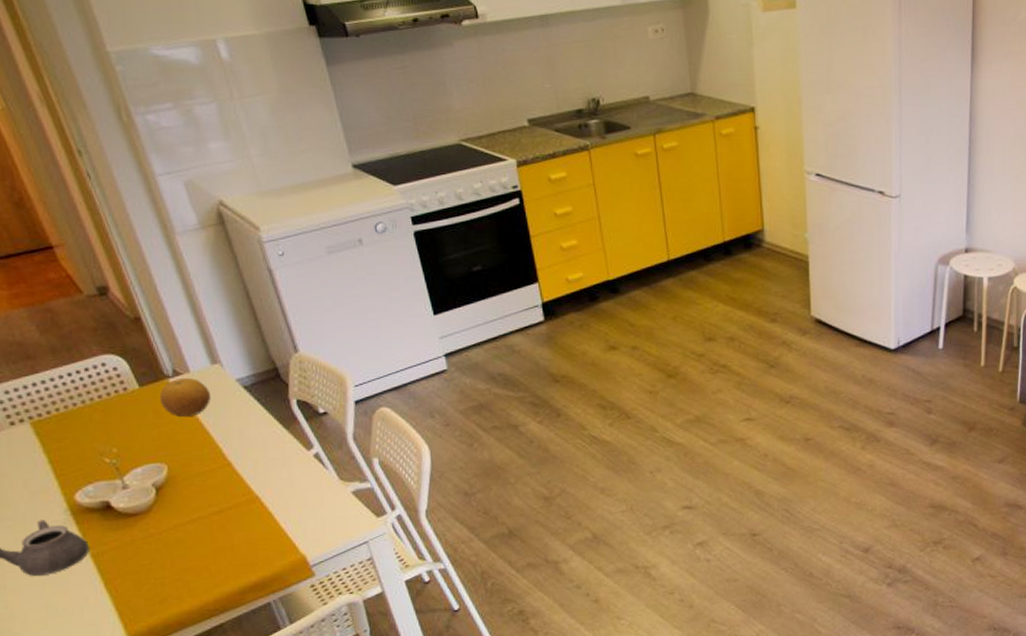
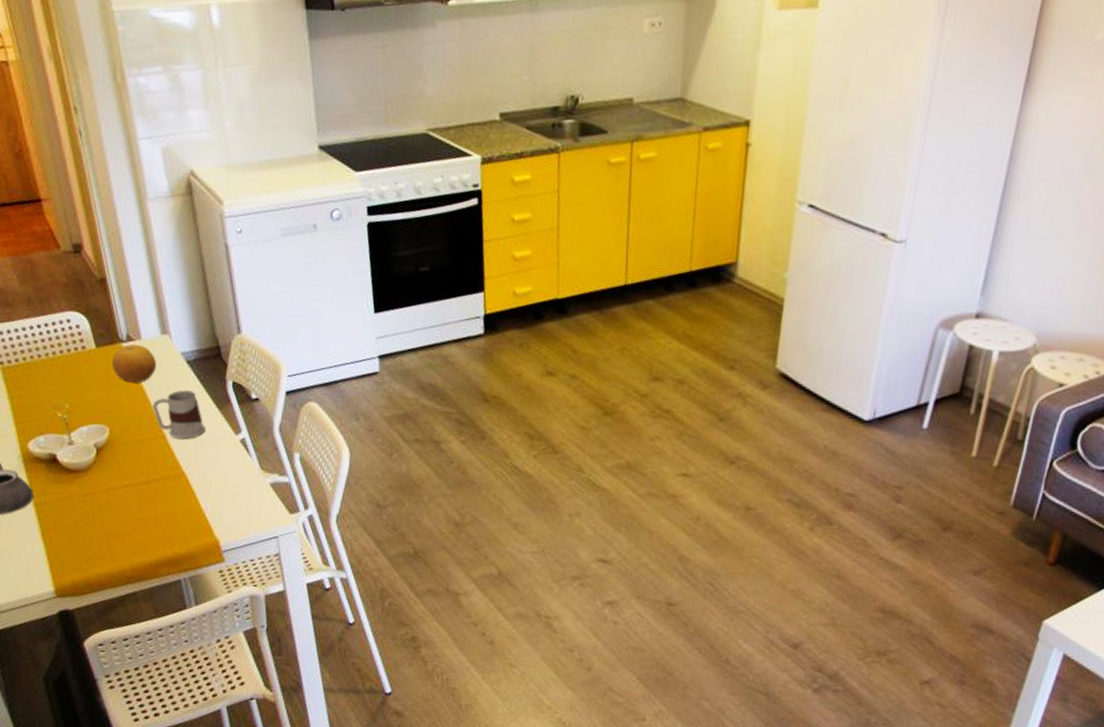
mug: none [213,415,274,464] -> present [153,390,205,439]

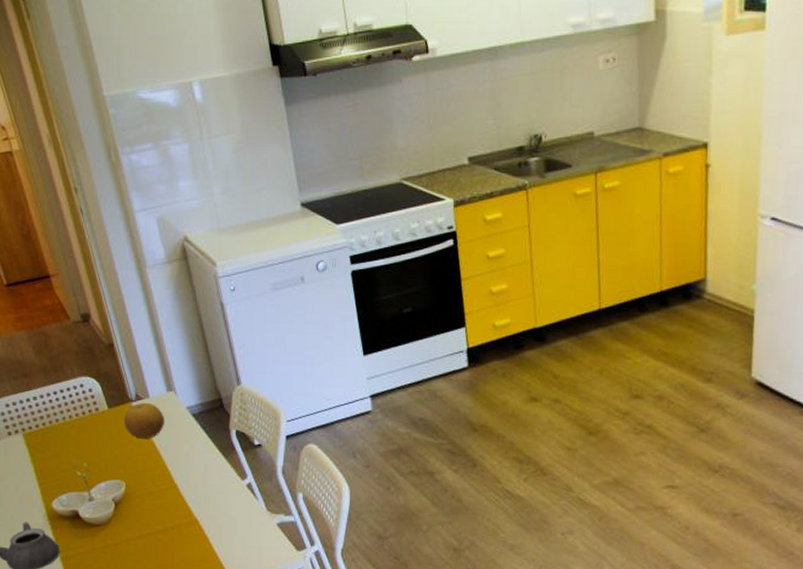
mug: present [153,390,205,439] -> none [164,442,214,488]

